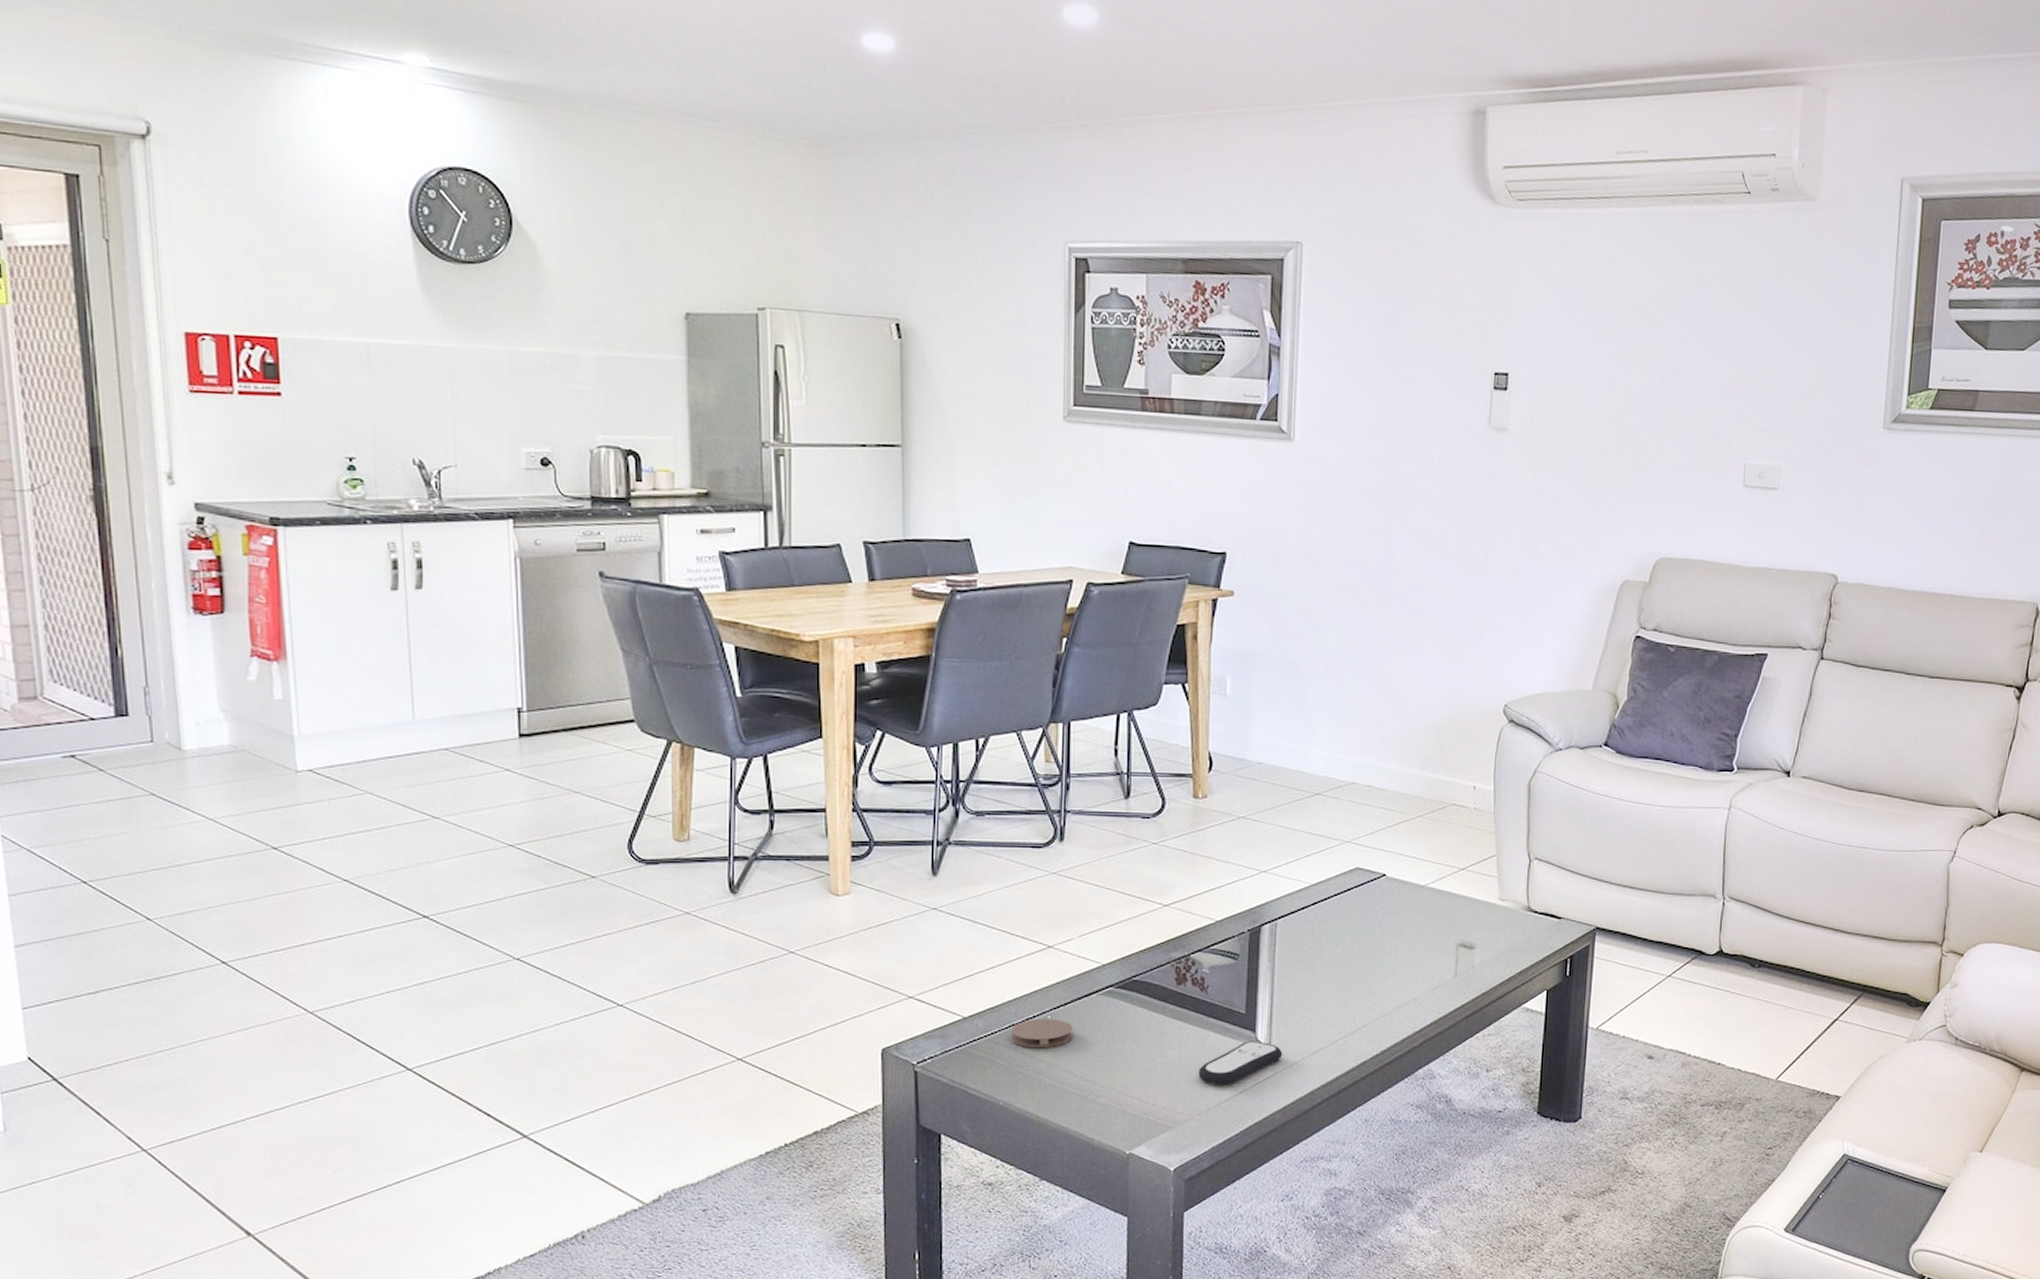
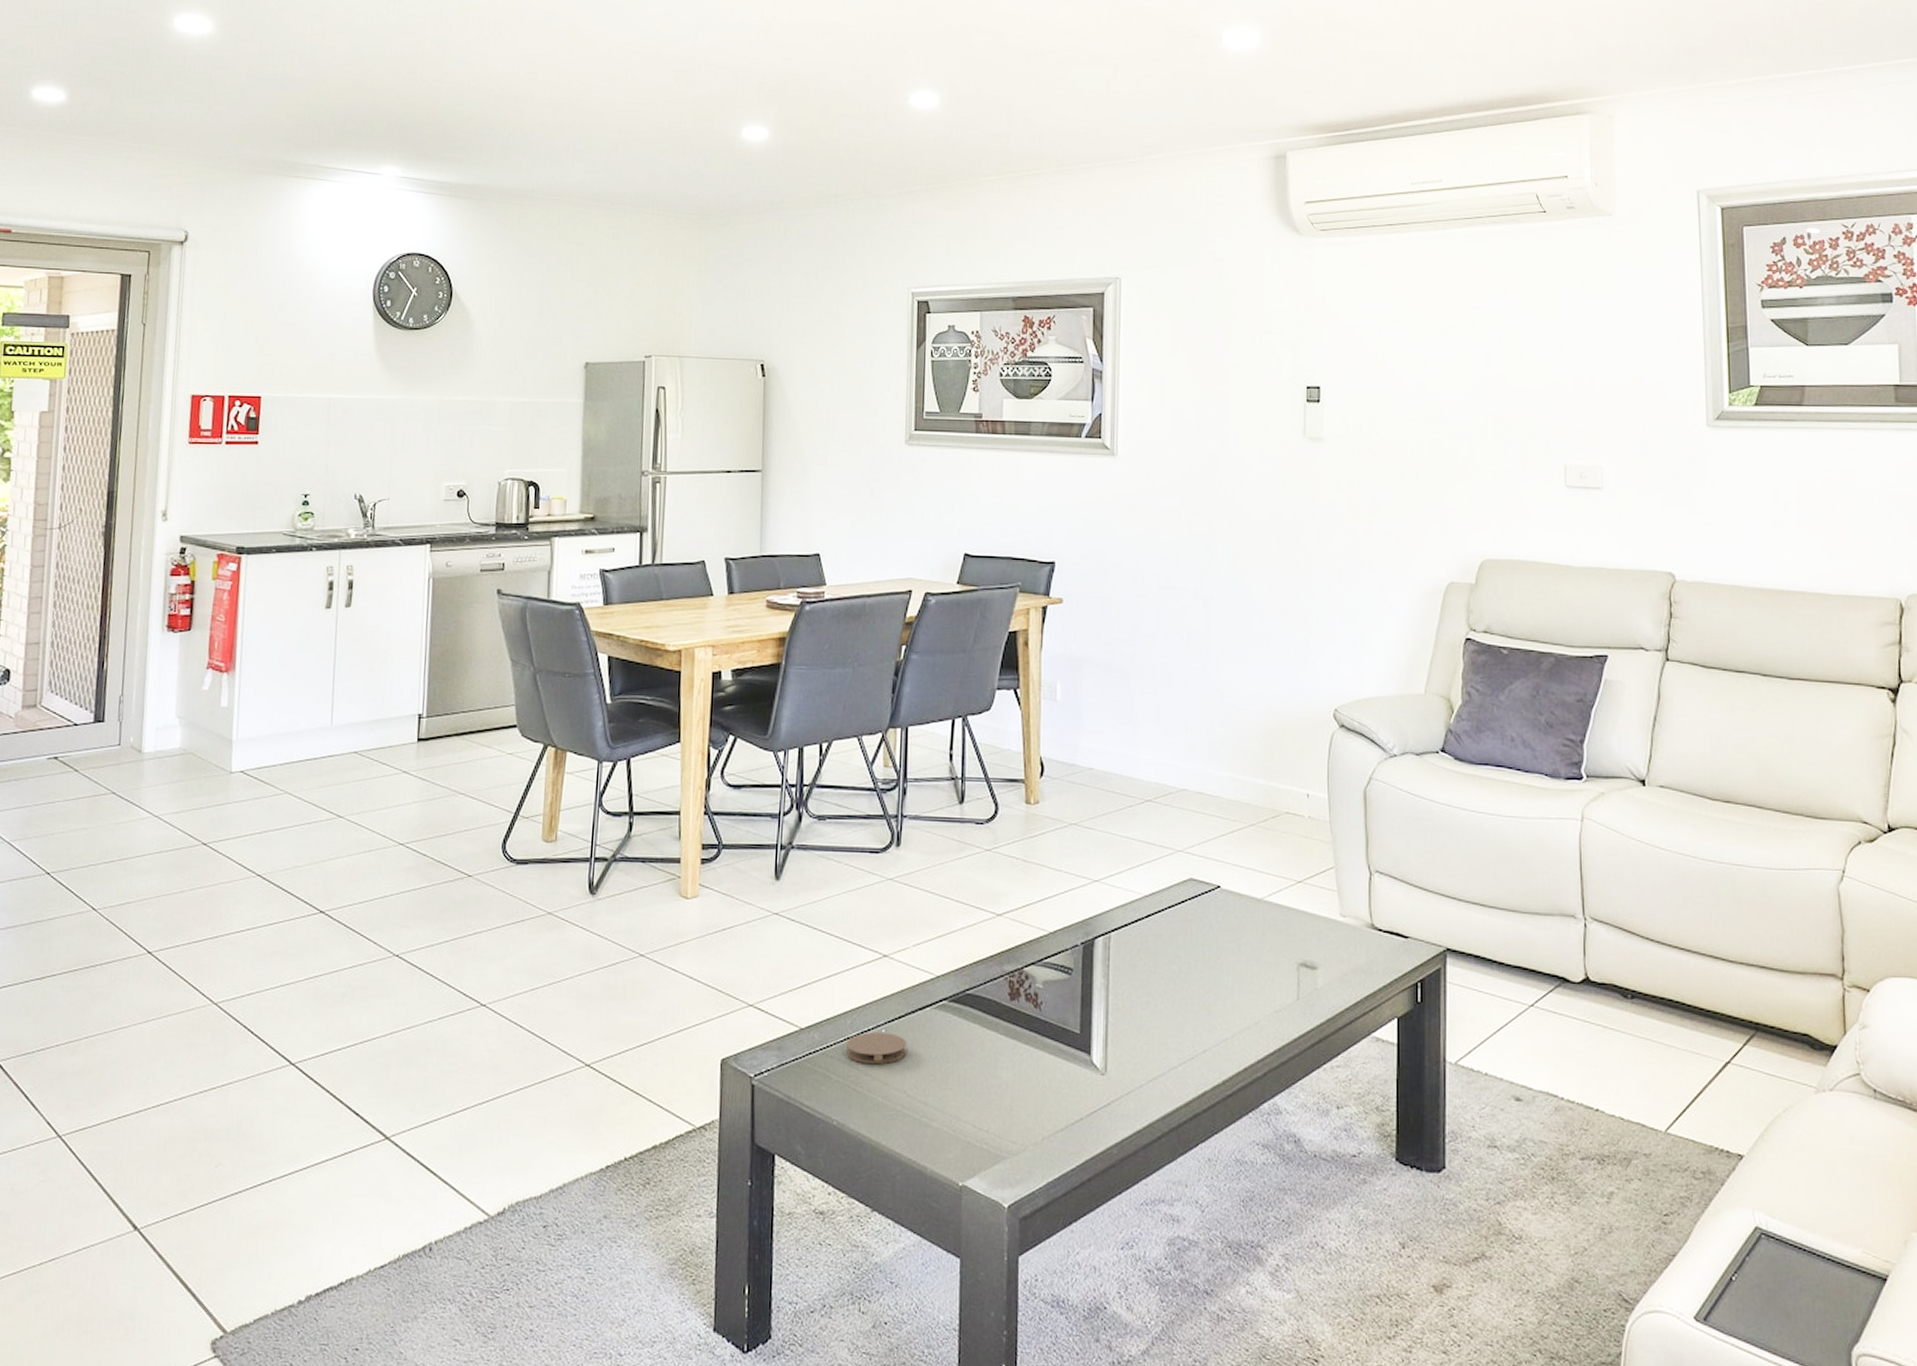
remote control: present [1198,1041,1283,1086] -> none [1033,1064,1120,1114]

